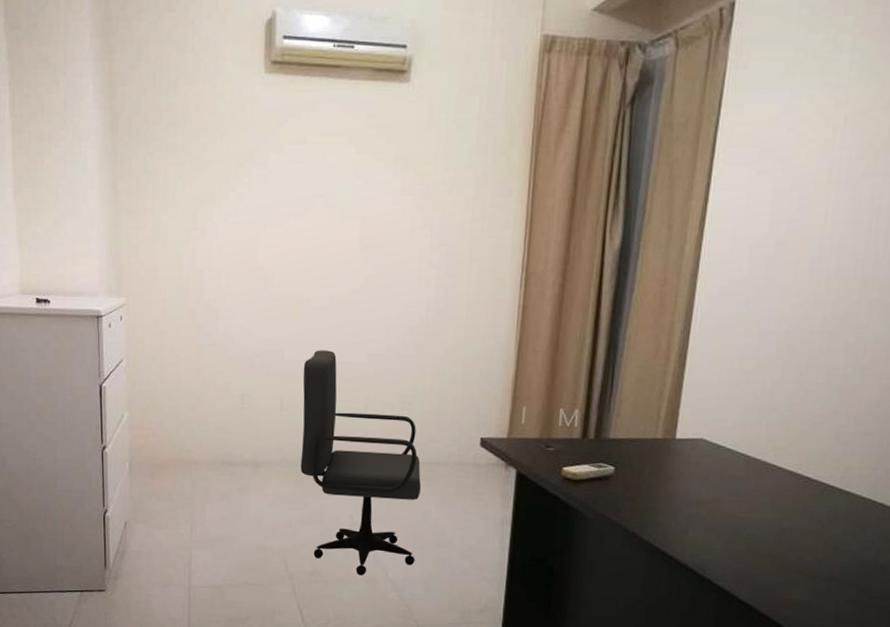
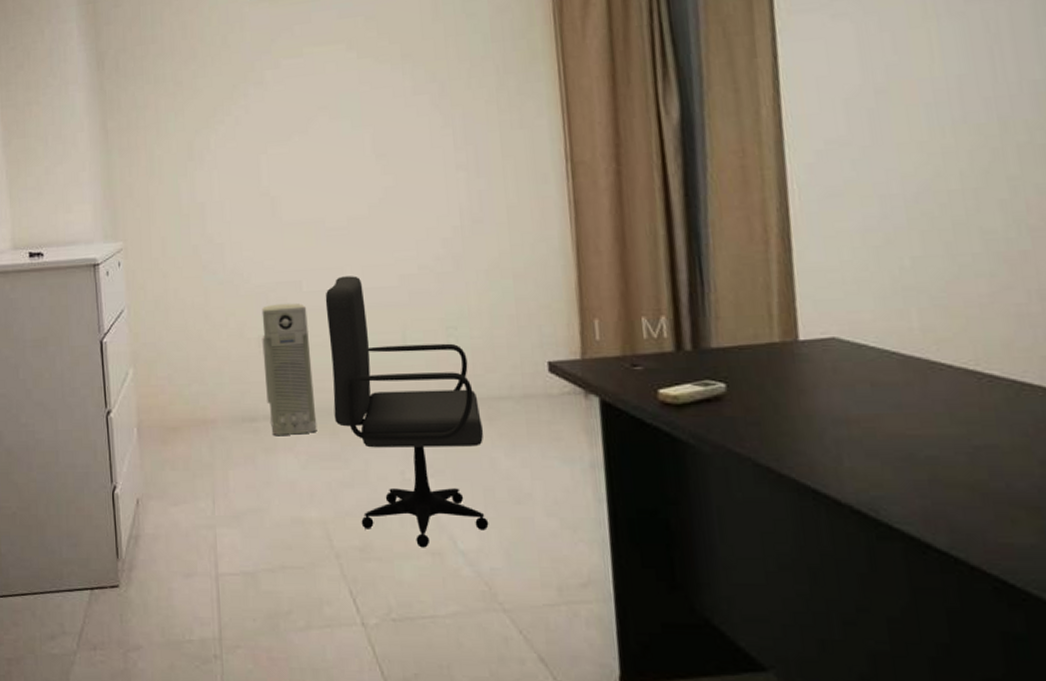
air purifier: none [244,368,286,480] -> present [261,303,317,436]

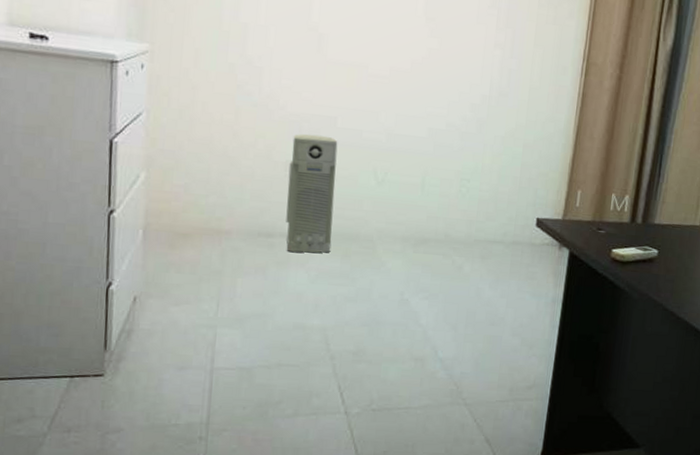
office chair: present [325,276,489,548] -> none [348,120,476,355]

